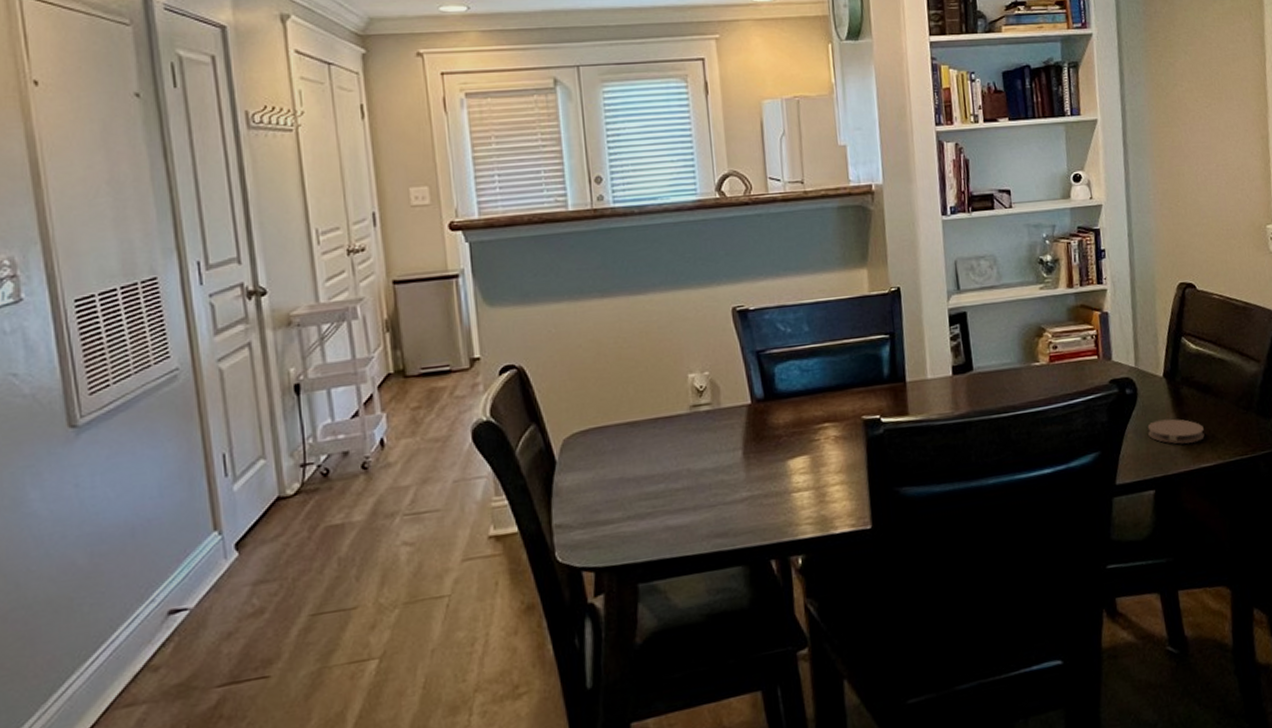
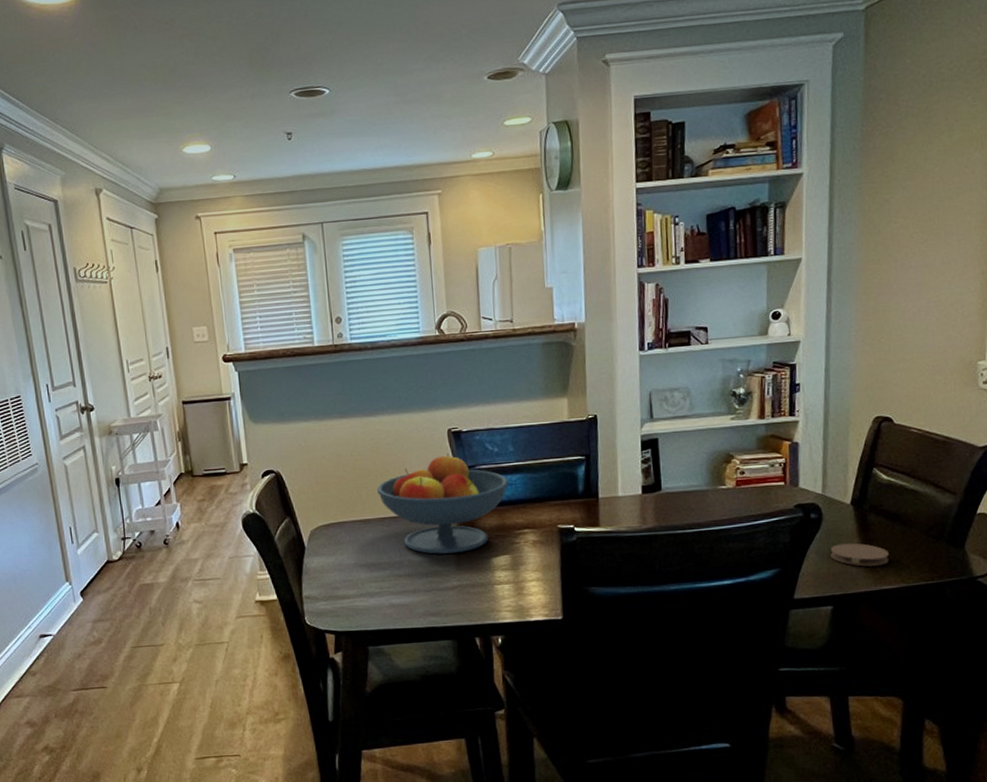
fruit bowl: none [648,335,805,460] -> present [377,453,509,554]

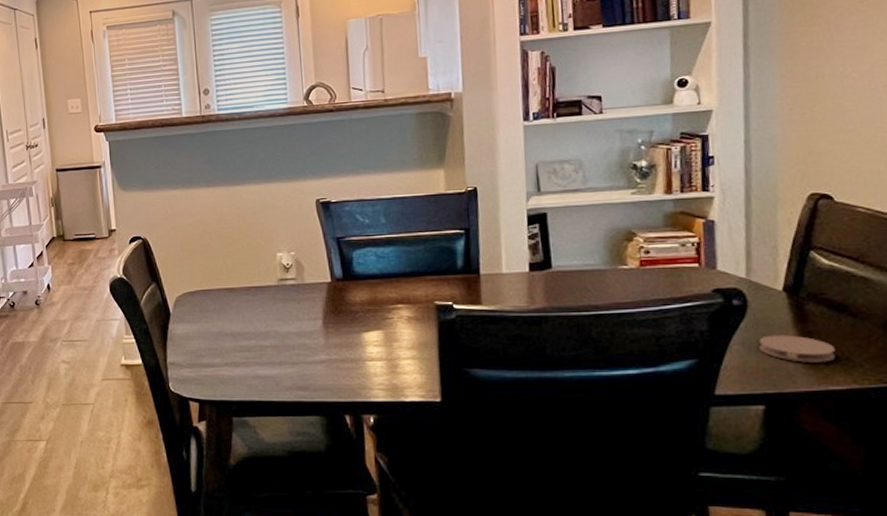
fruit bowl: present [377,453,509,554] -> none [243,223,381,326]

